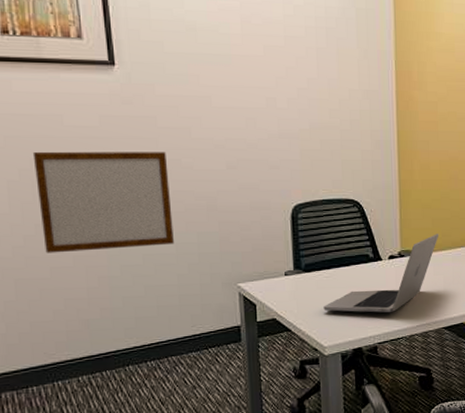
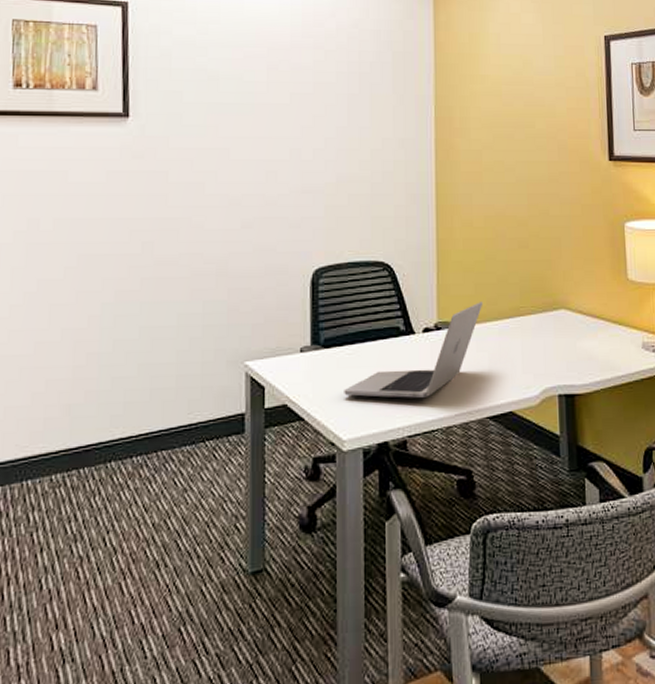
writing board: present [32,151,174,253] -> none [30,210,177,326]

